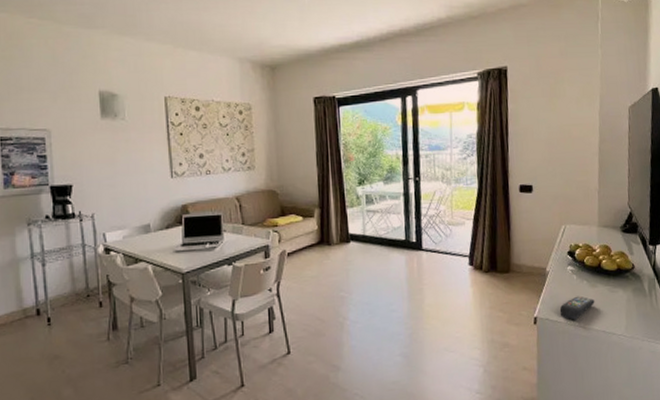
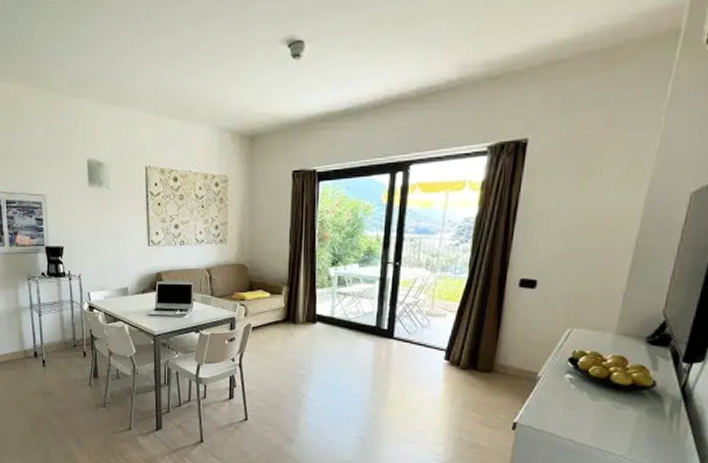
remote control: present [559,296,595,320] -> none [546,407,594,432]

